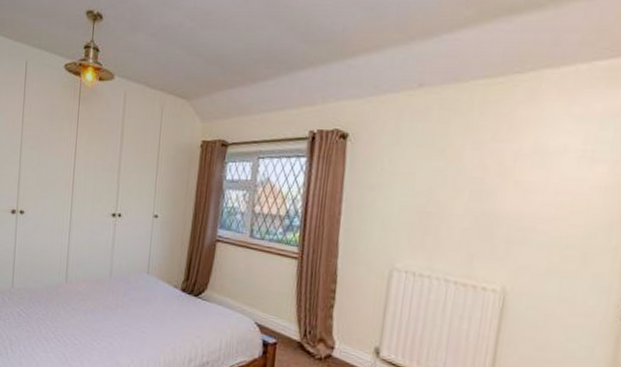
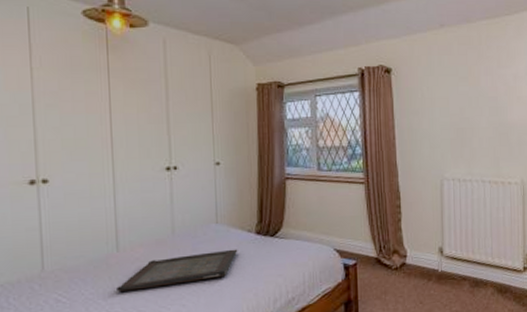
serving tray: none [61,296,163,326] -> present [117,249,238,292]

